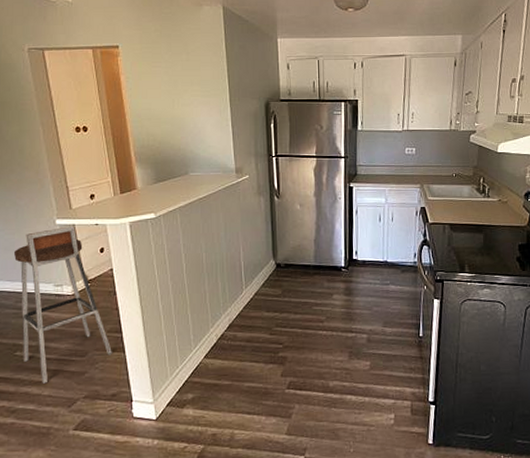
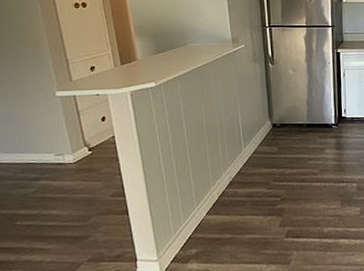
bar stool: present [14,226,112,384] -> none [13,97,115,251]

